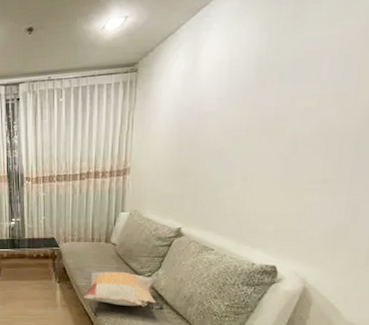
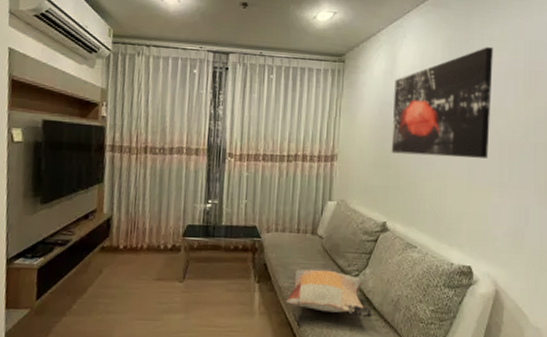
wall art: none [189,17,334,160] -> present [391,47,493,158]

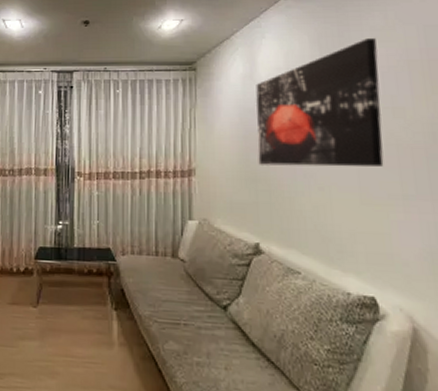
decorative pillow: present [286,269,372,318] -> none [148,296,251,356]

